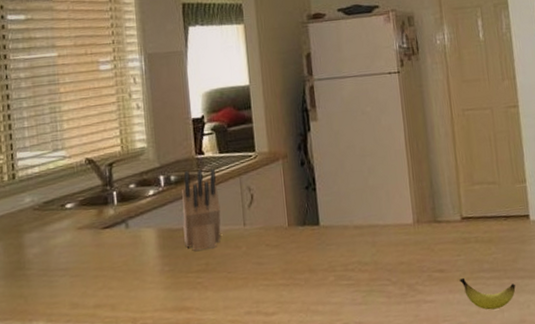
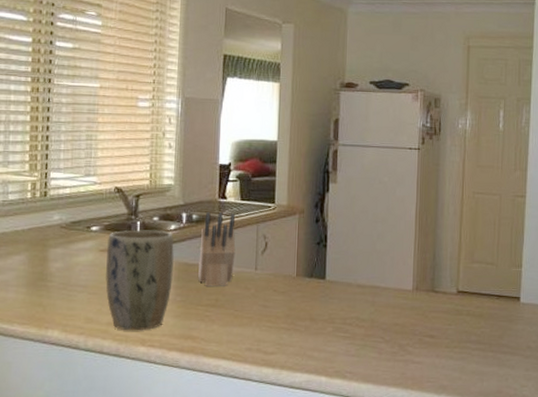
plant pot: none [84,198,158,311] -> present [106,230,175,331]
banana: present [459,277,516,310] -> none [447,345,498,378]

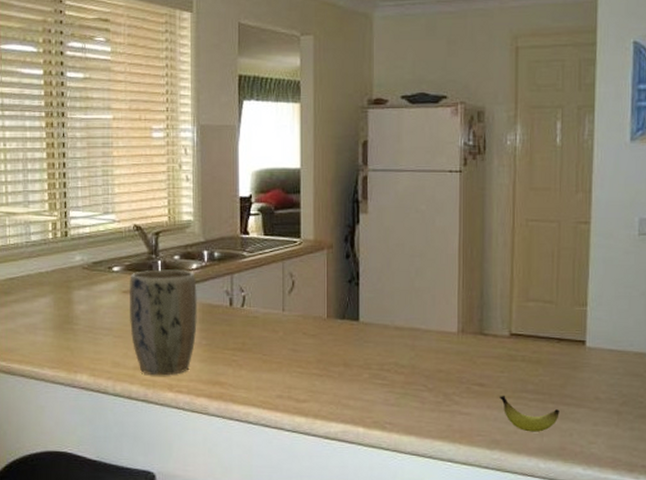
knife block: present [198,212,236,286] -> none [223,249,261,329]
banana: none [447,345,498,378] -> present [500,395,559,432]

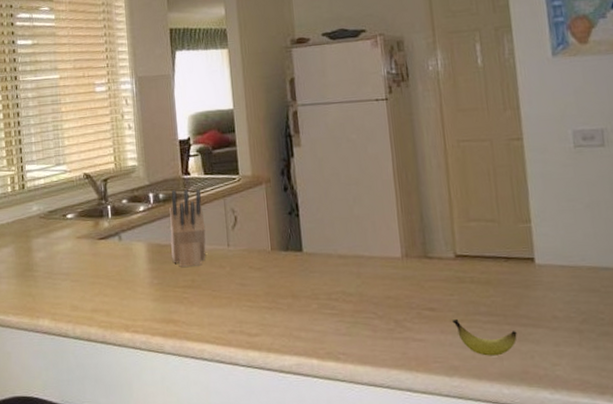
plant pot: present [130,269,198,376] -> none [83,213,148,317]
knife block: none [223,249,261,329] -> present [169,188,206,267]

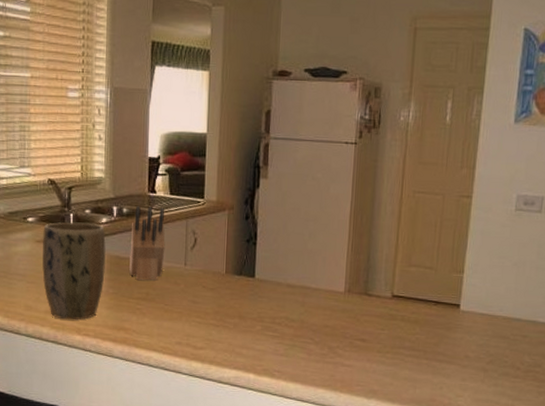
plant pot: none [83,213,148,317] -> present [42,222,107,320]
banana: present [452,318,517,356] -> none [379,350,432,385]

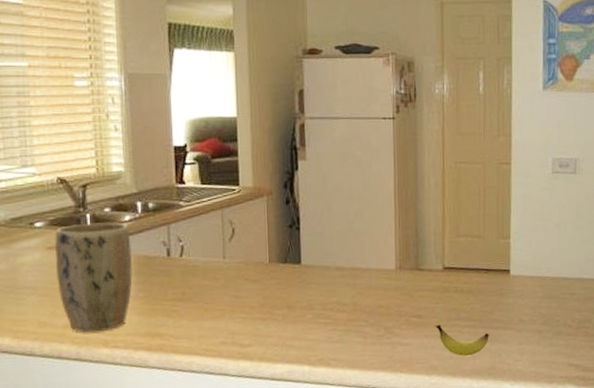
knife block: present [129,206,165,281] -> none [159,199,200,279]
banana: none [379,350,432,385] -> present [436,324,489,356]

